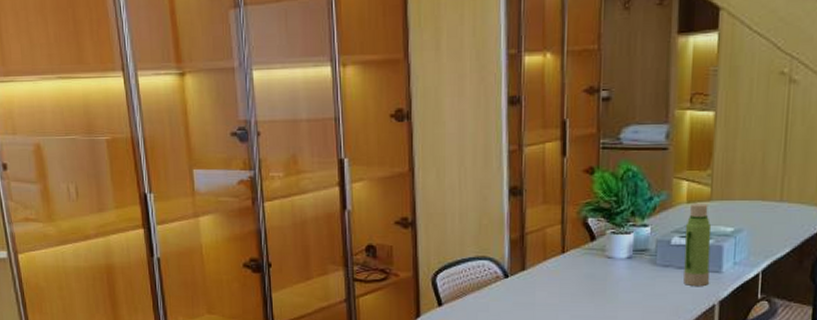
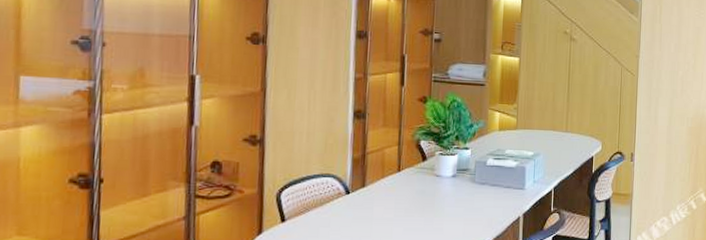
water bottle: present [683,204,712,287] -> none [496,131,517,202]

